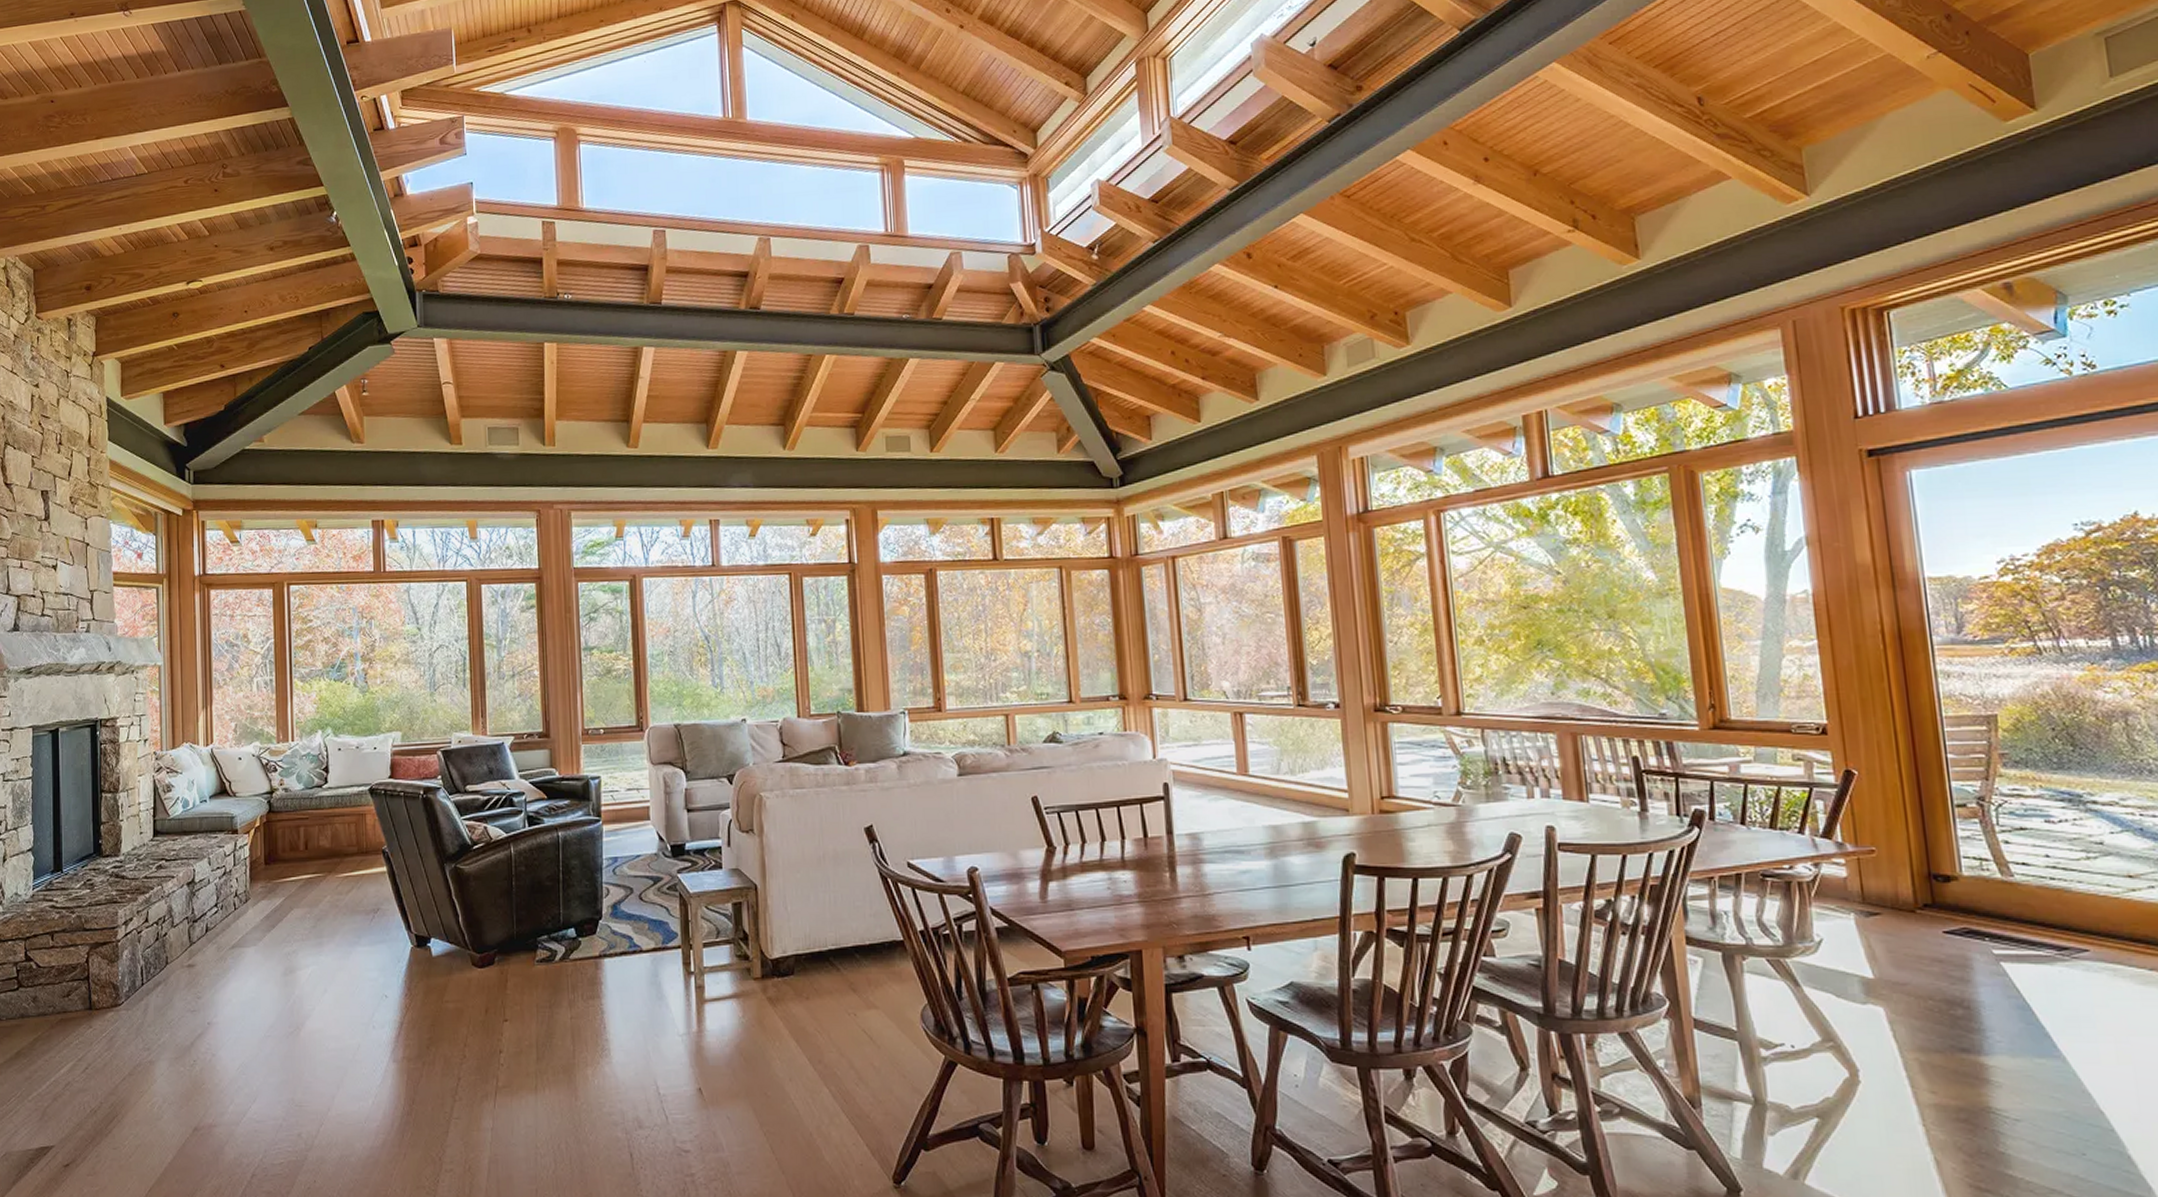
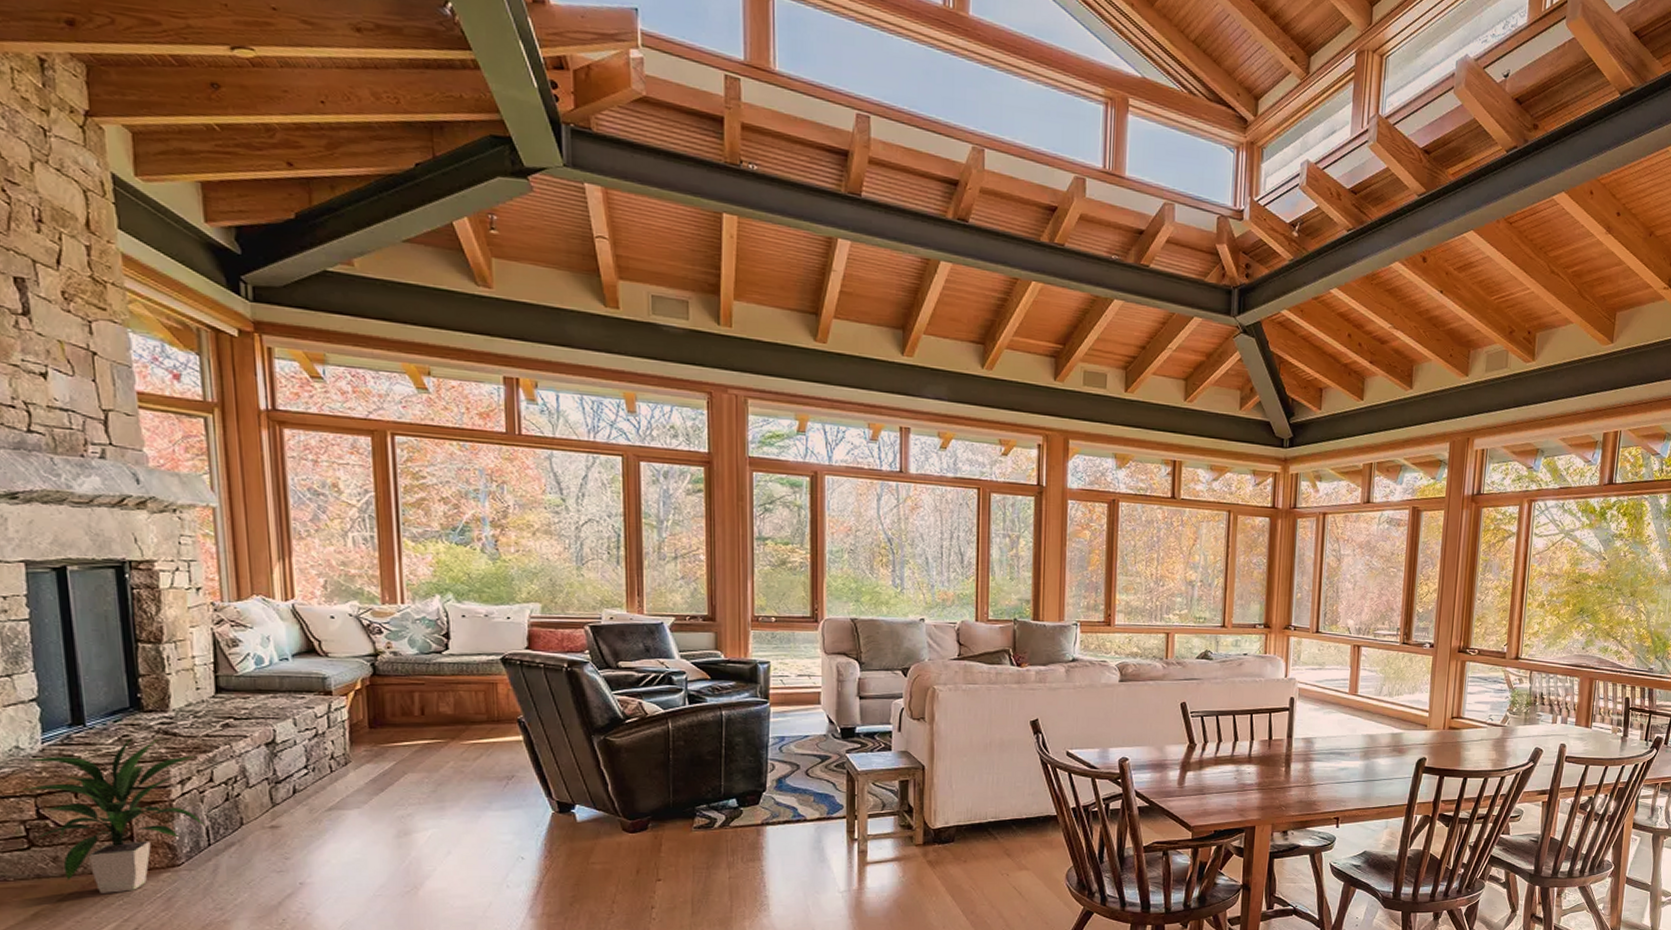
indoor plant: none [15,880,140,1032] -> present [18,736,205,893]

